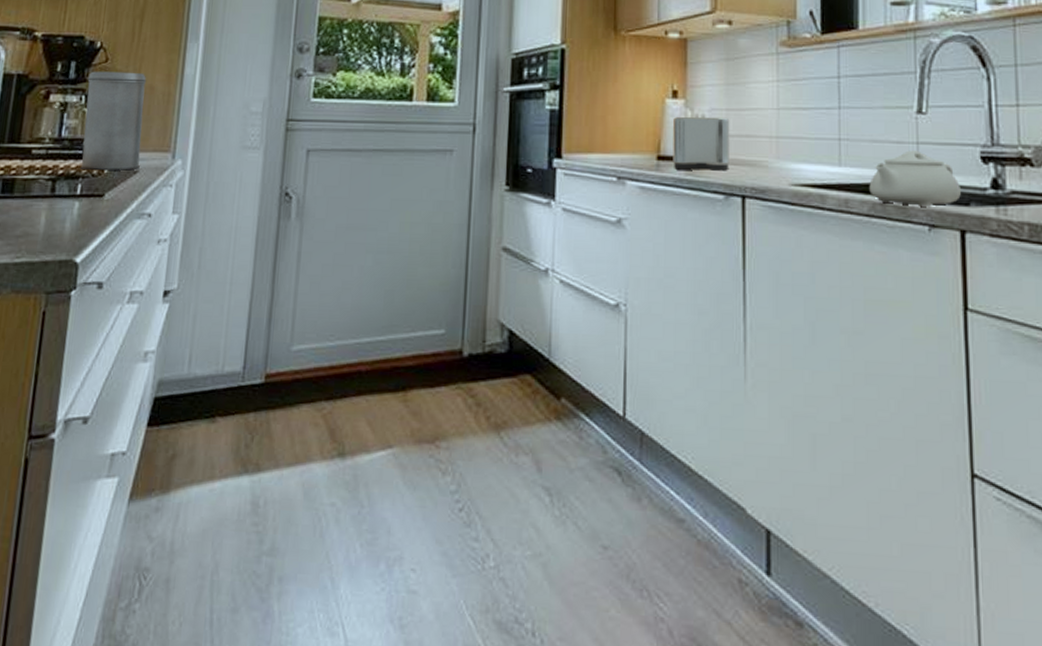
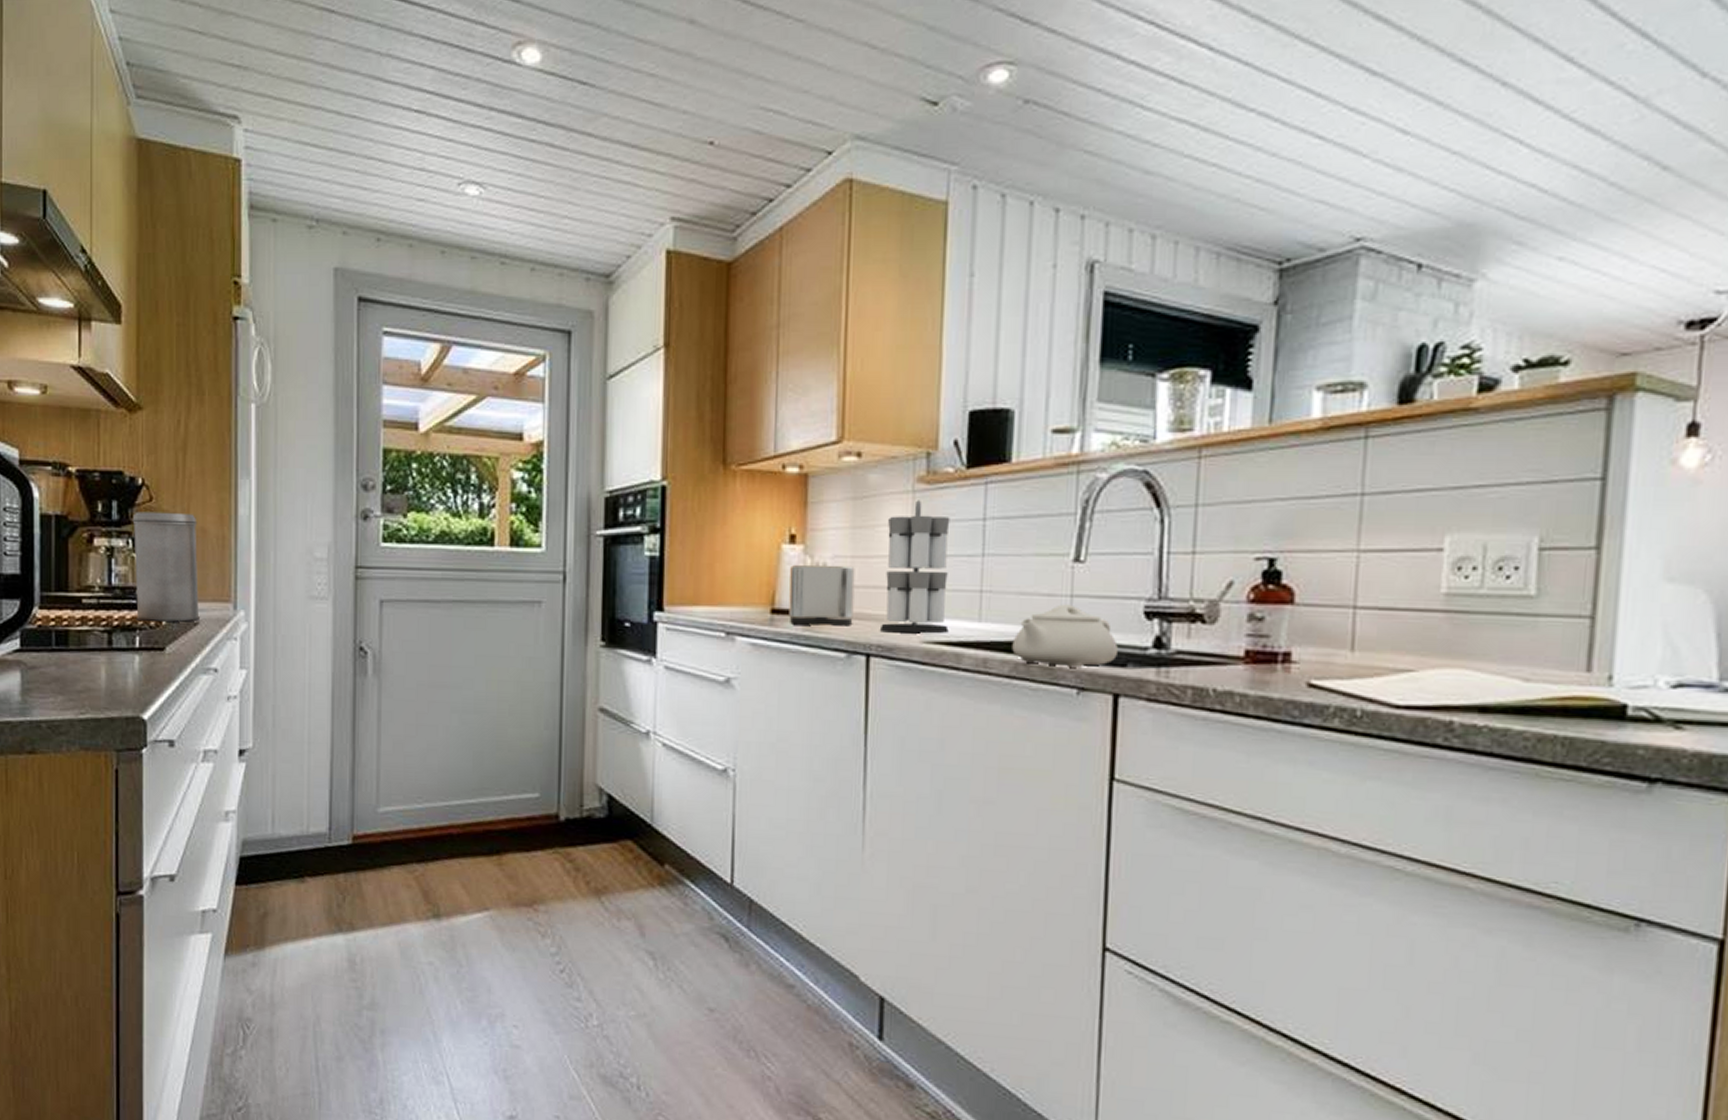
spice rack: none [754,61,813,178] -> present [881,500,950,634]

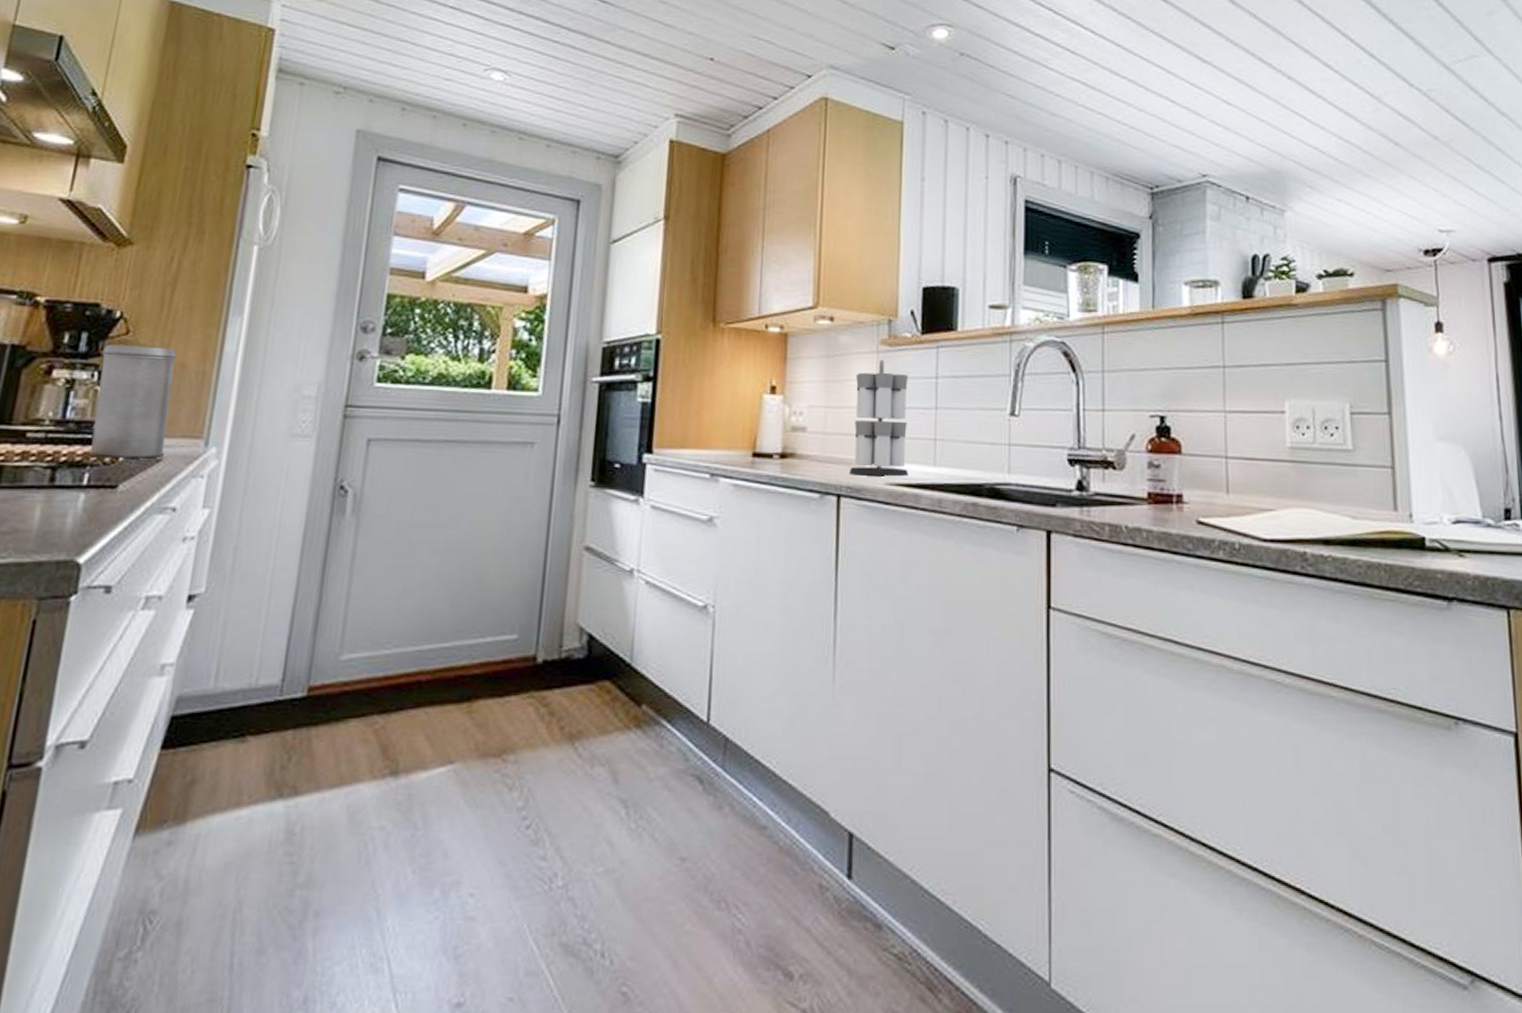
toaster: present [789,565,855,626] -> none [768,413,828,469]
teapot: present [1012,604,1118,669] -> none [962,451,1048,509]

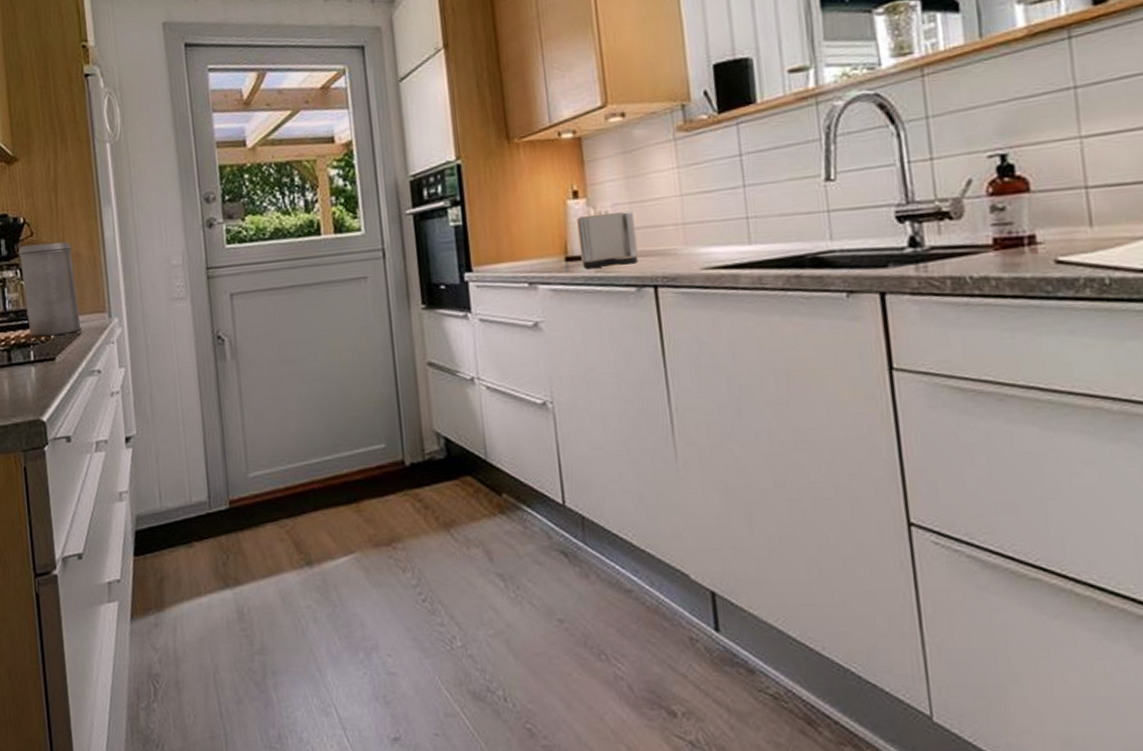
toaster: none [768,413,828,469] -> present [577,210,638,270]
spice rack: present [850,359,909,477] -> none [656,146,724,265]

